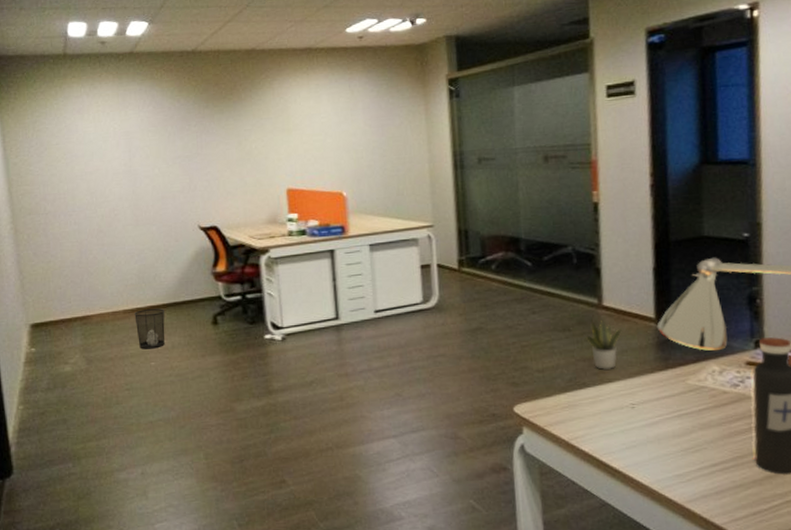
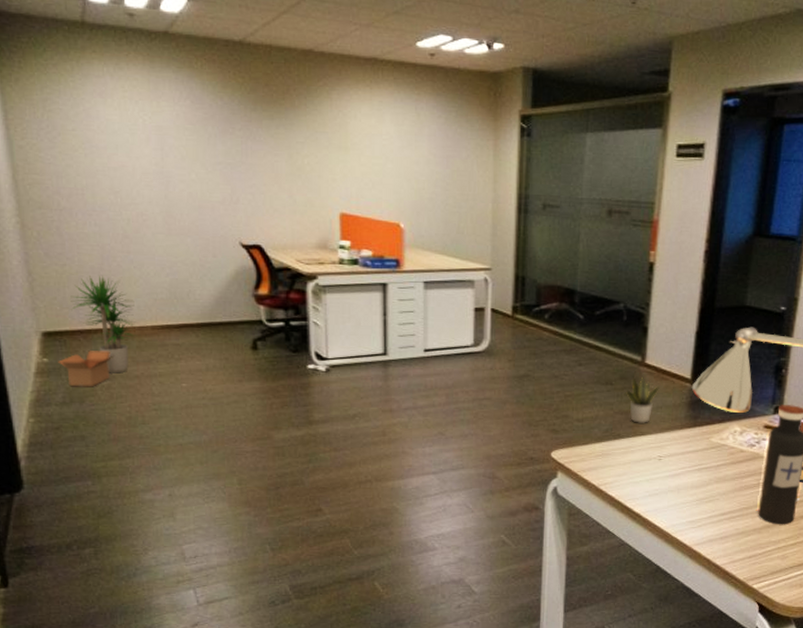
cardboard box: none [44,337,90,373] -> present [58,350,113,387]
potted plant: none [54,268,110,358] -> present [70,276,136,373]
waste bin: present [134,308,165,349] -> none [164,327,199,370]

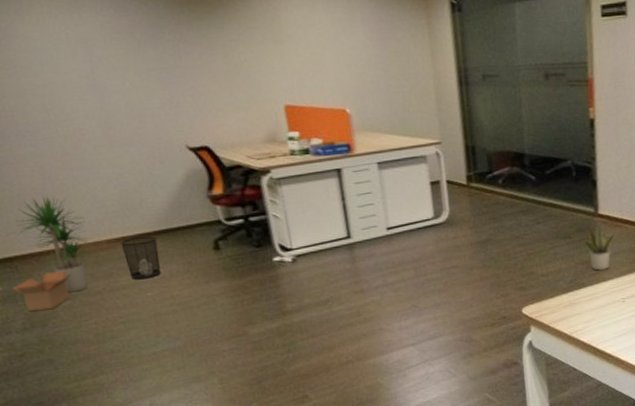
waste bin: none [164,327,199,370] -> present [120,236,161,280]

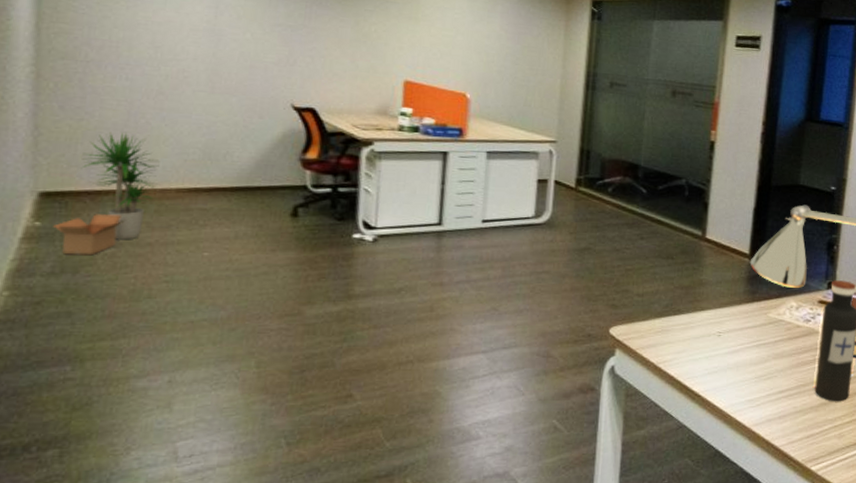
waste bin: present [120,236,161,280] -> none [190,190,231,237]
potted plant: present [584,225,615,271] -> none [687,250,719,298]

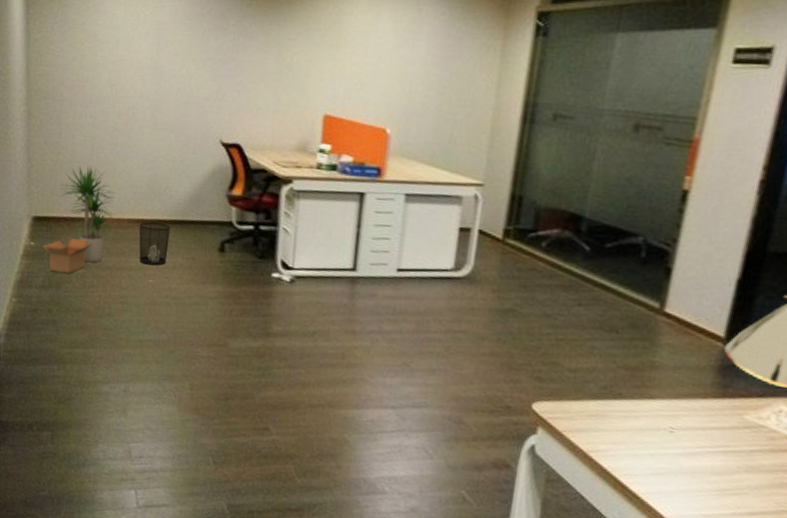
waste bin: none [190,190,231,237] -> present [139,222,170,266]

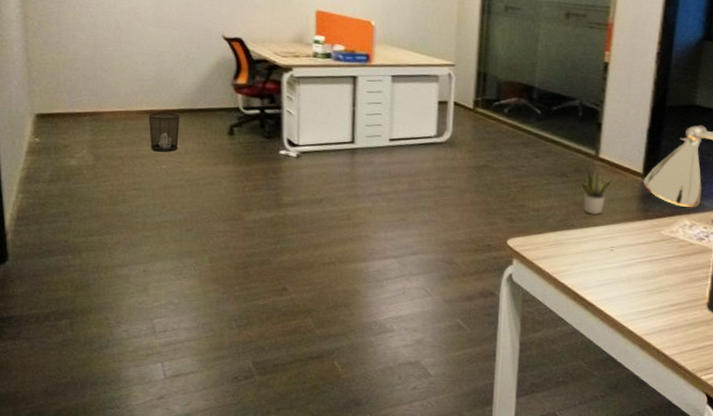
cardboard box: present [43,238,90,274] -> none [49,132,100,167]
potted plant: present [60,165,116,263] -> none [64,63,123,154]
potted plant: none [635,326,681,385] -> present [580,168,612,215]

